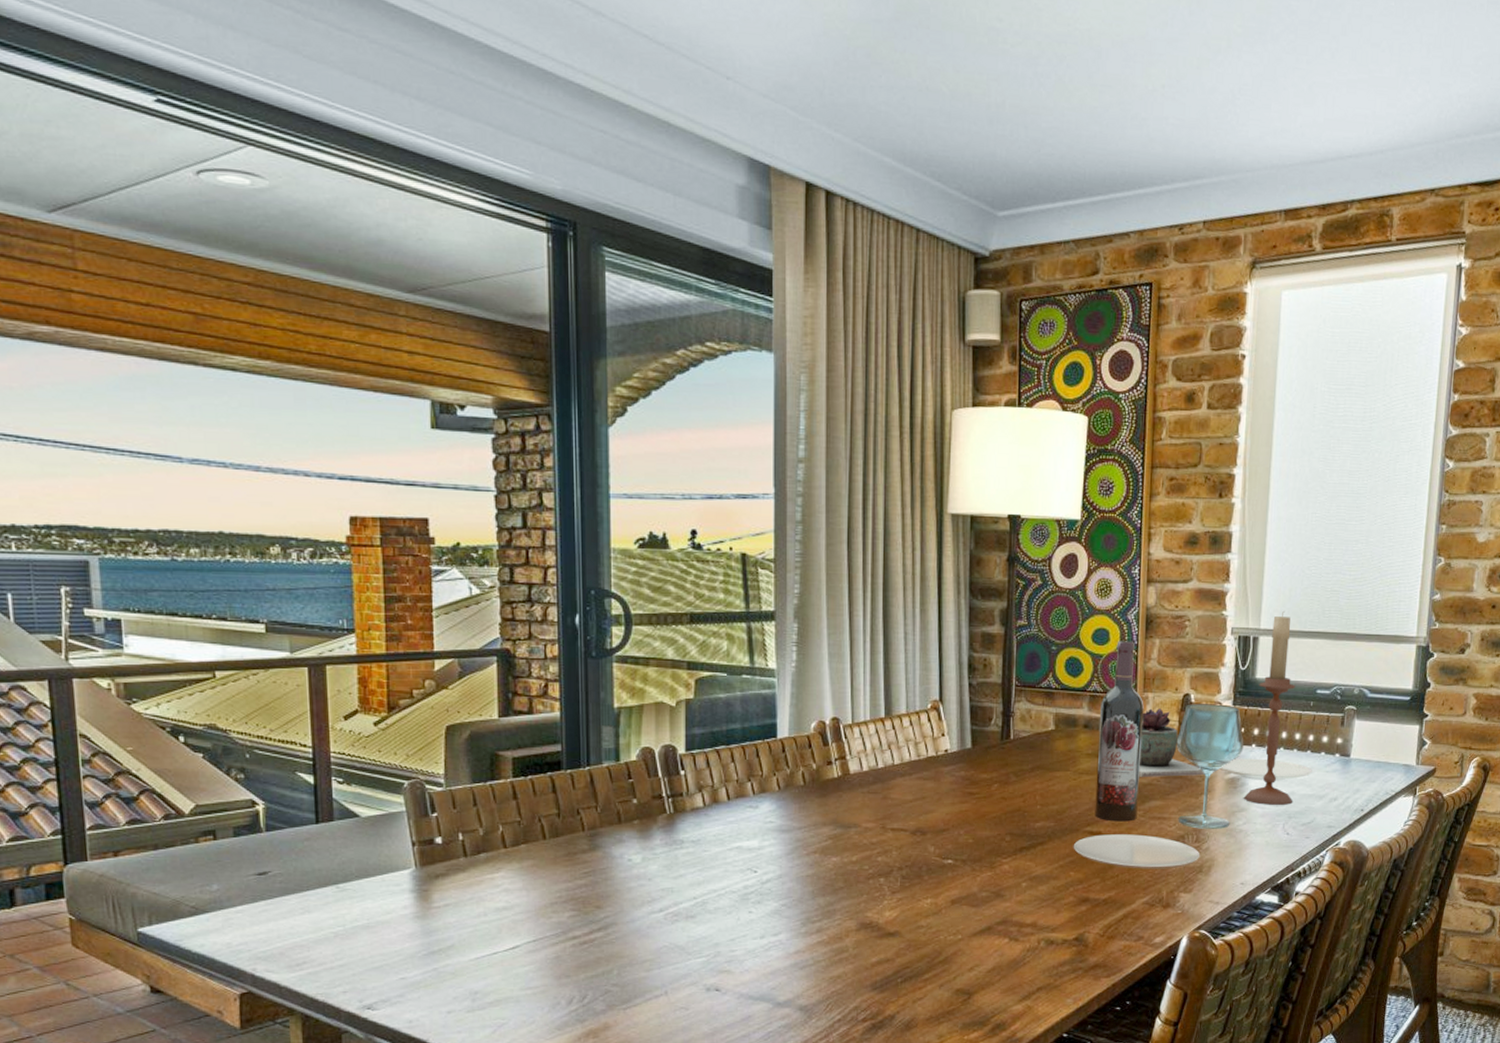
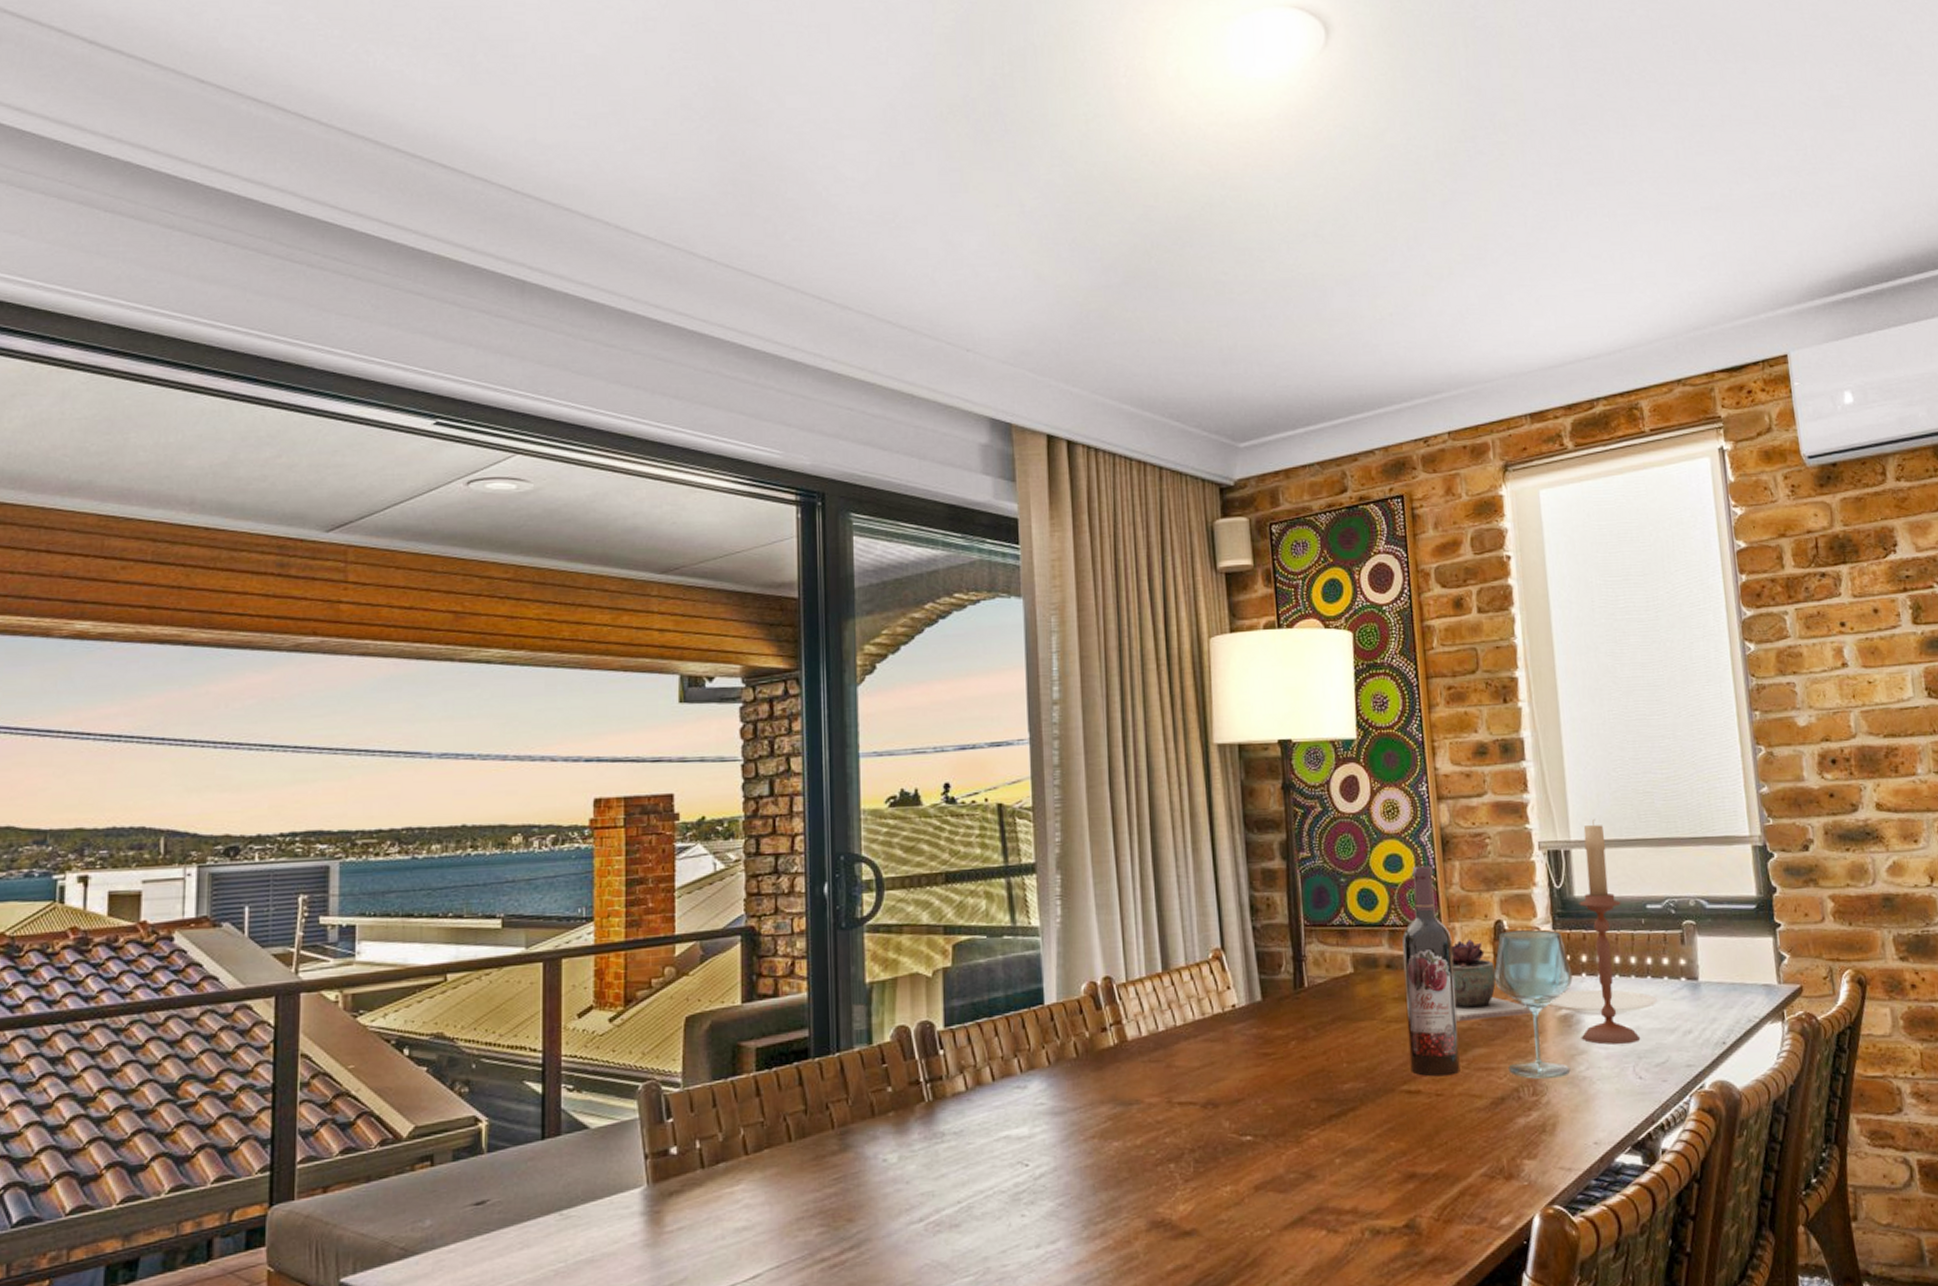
plate: present [1073,834,1201,870] -> none [1390,1090,1541,1134]

